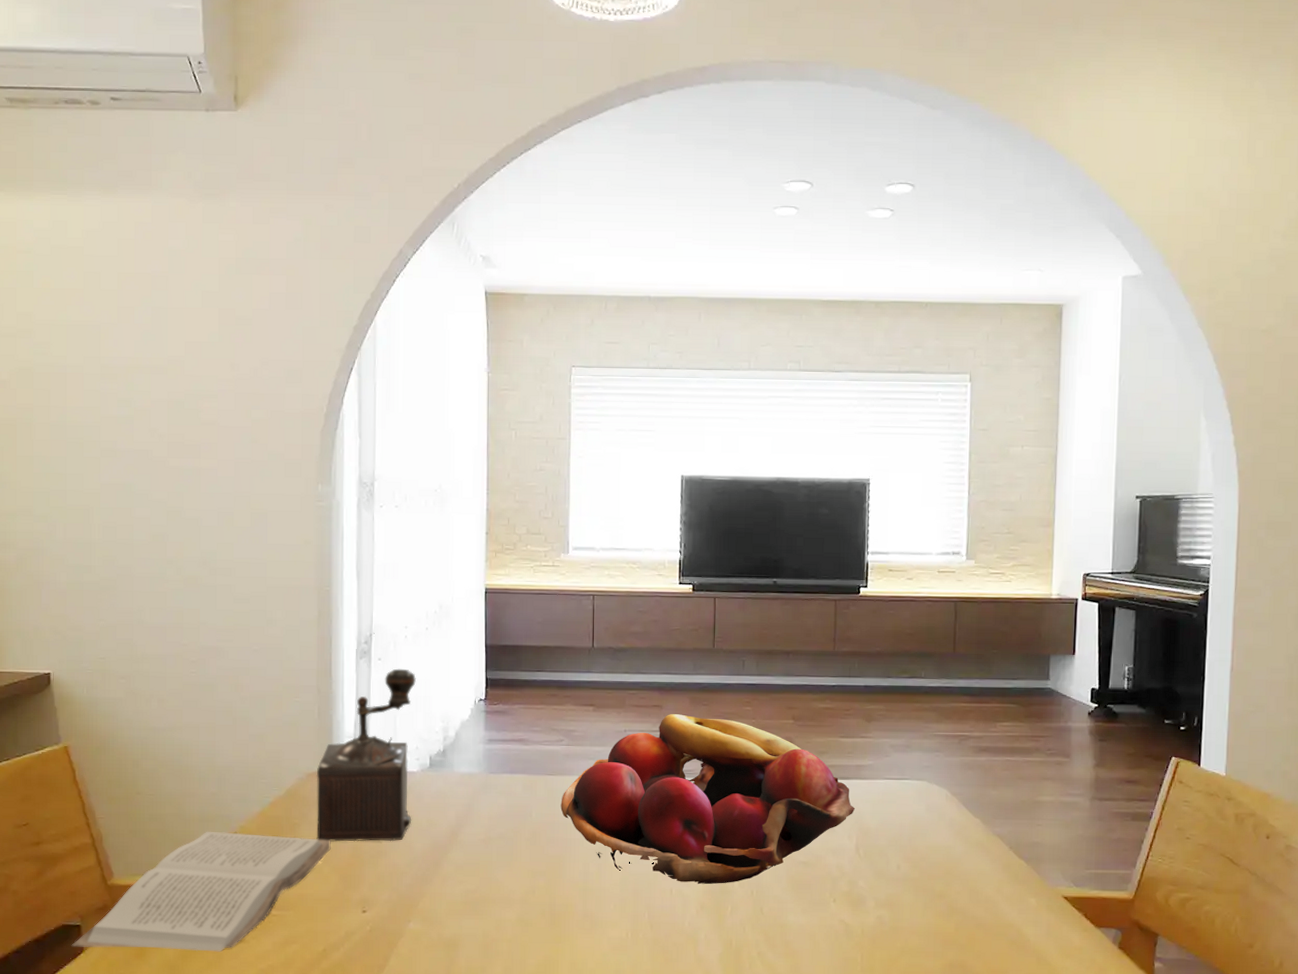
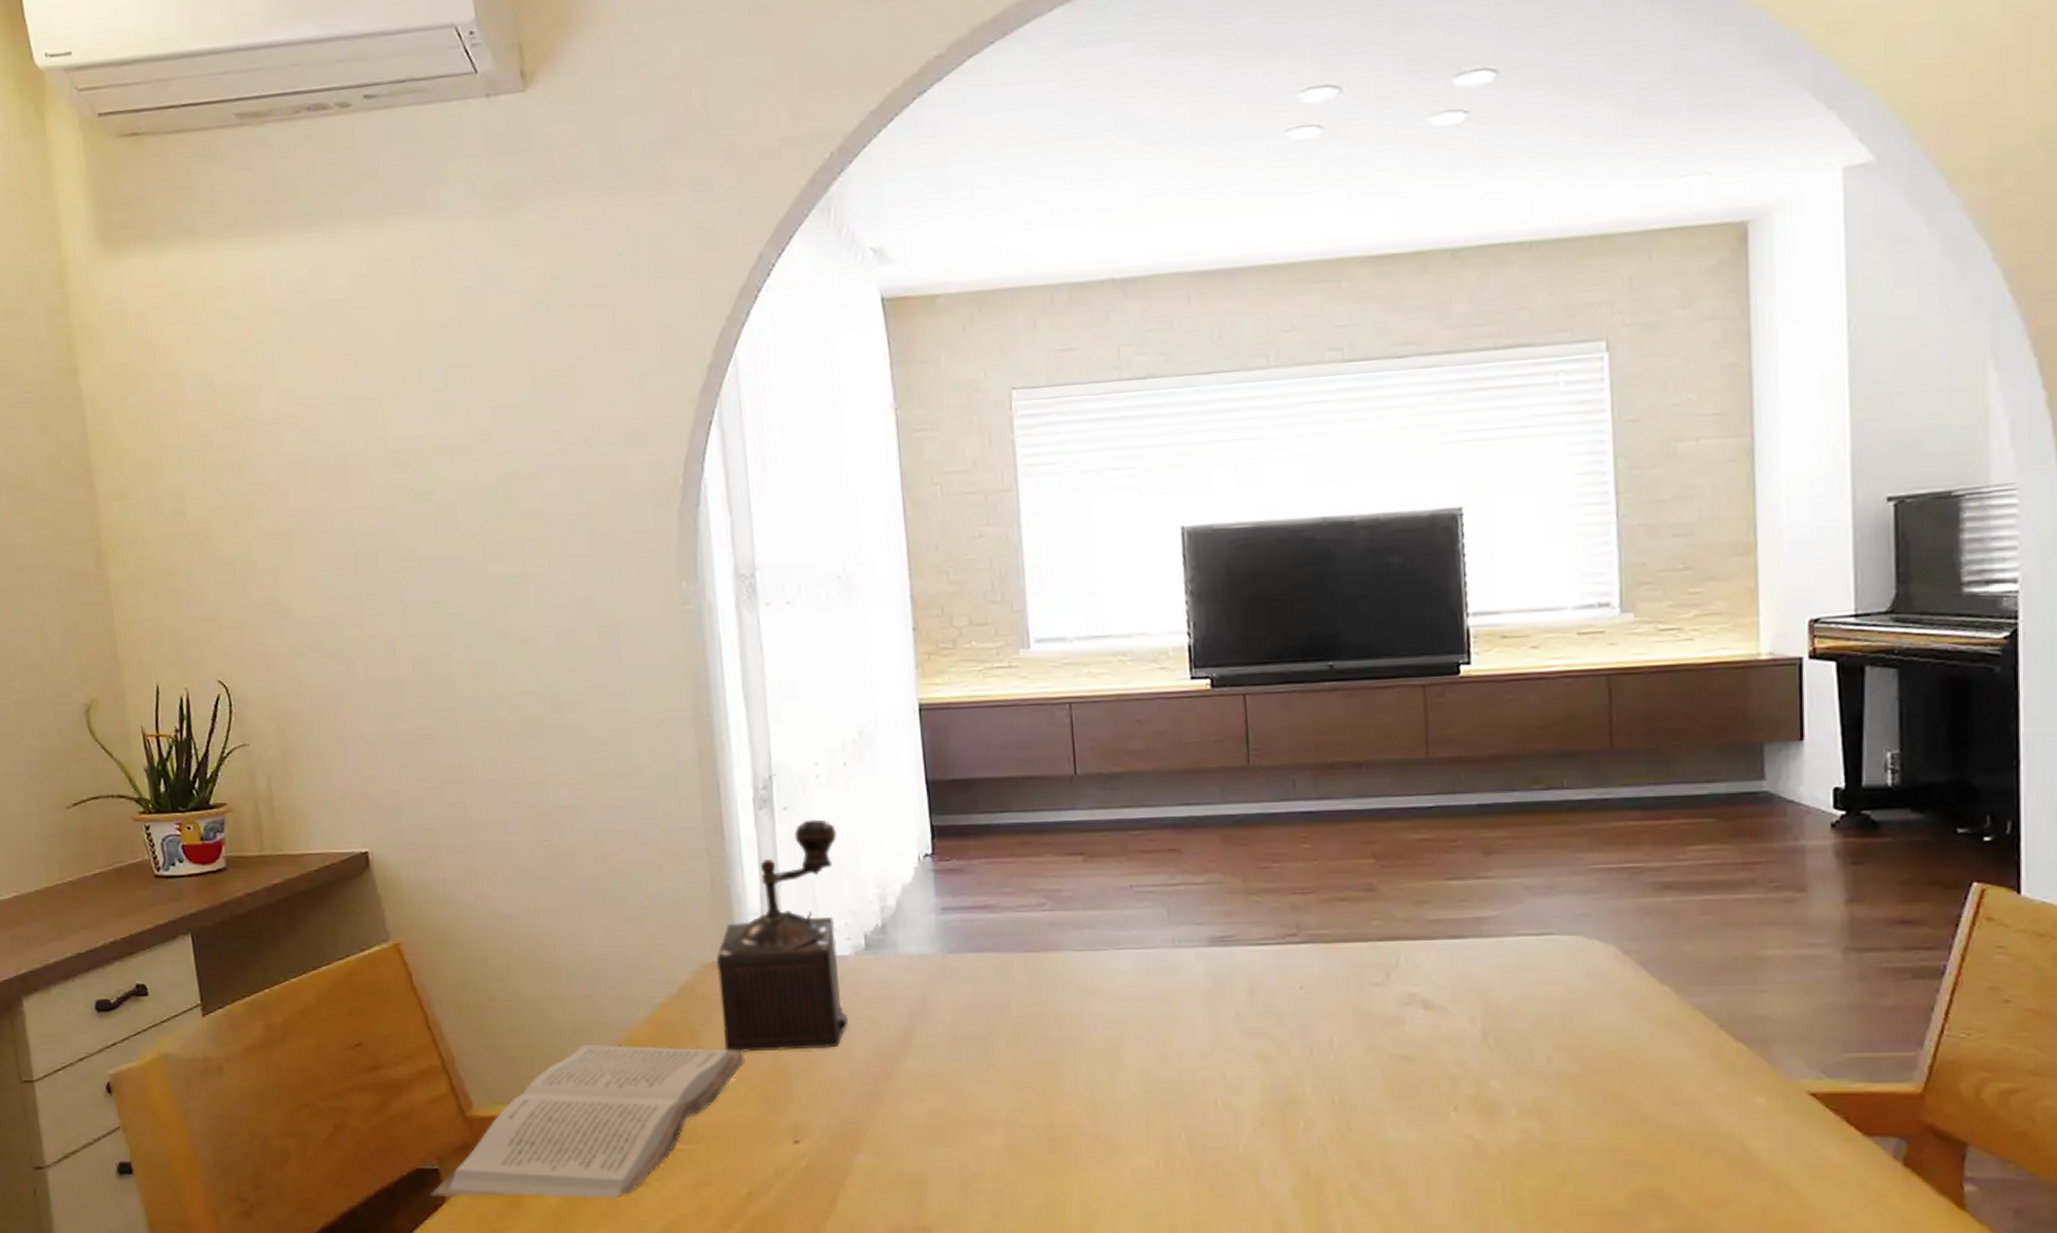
fruit basket: present [560,714,856,885] -> none [1049,859,1477,1093]

